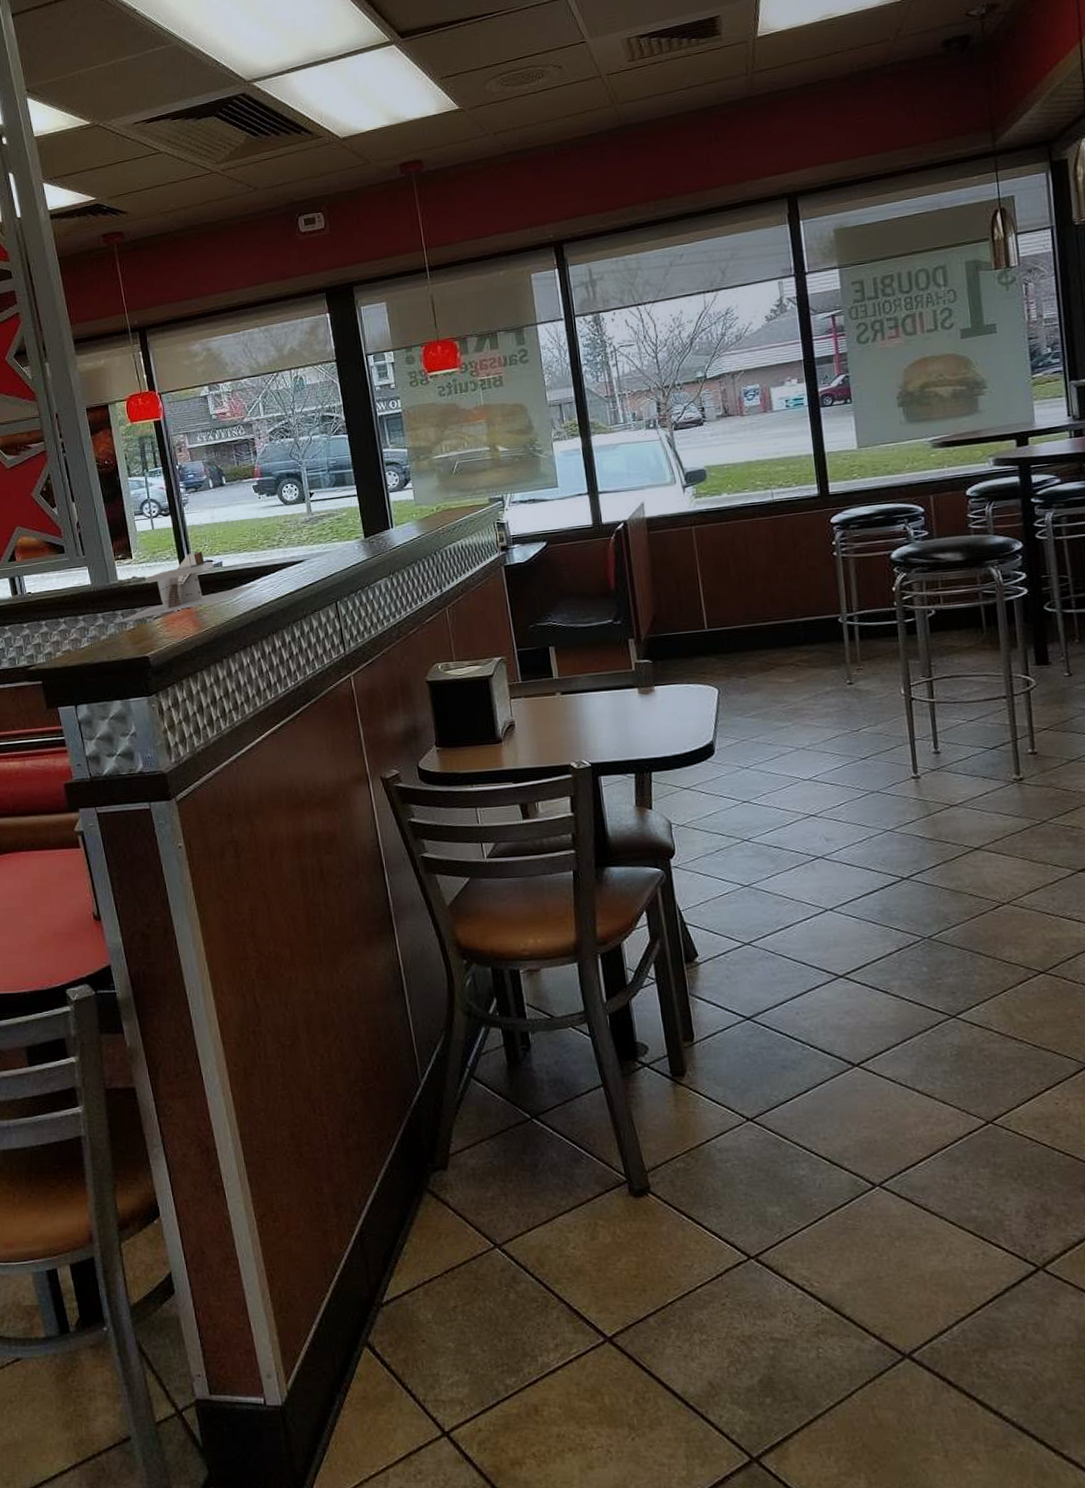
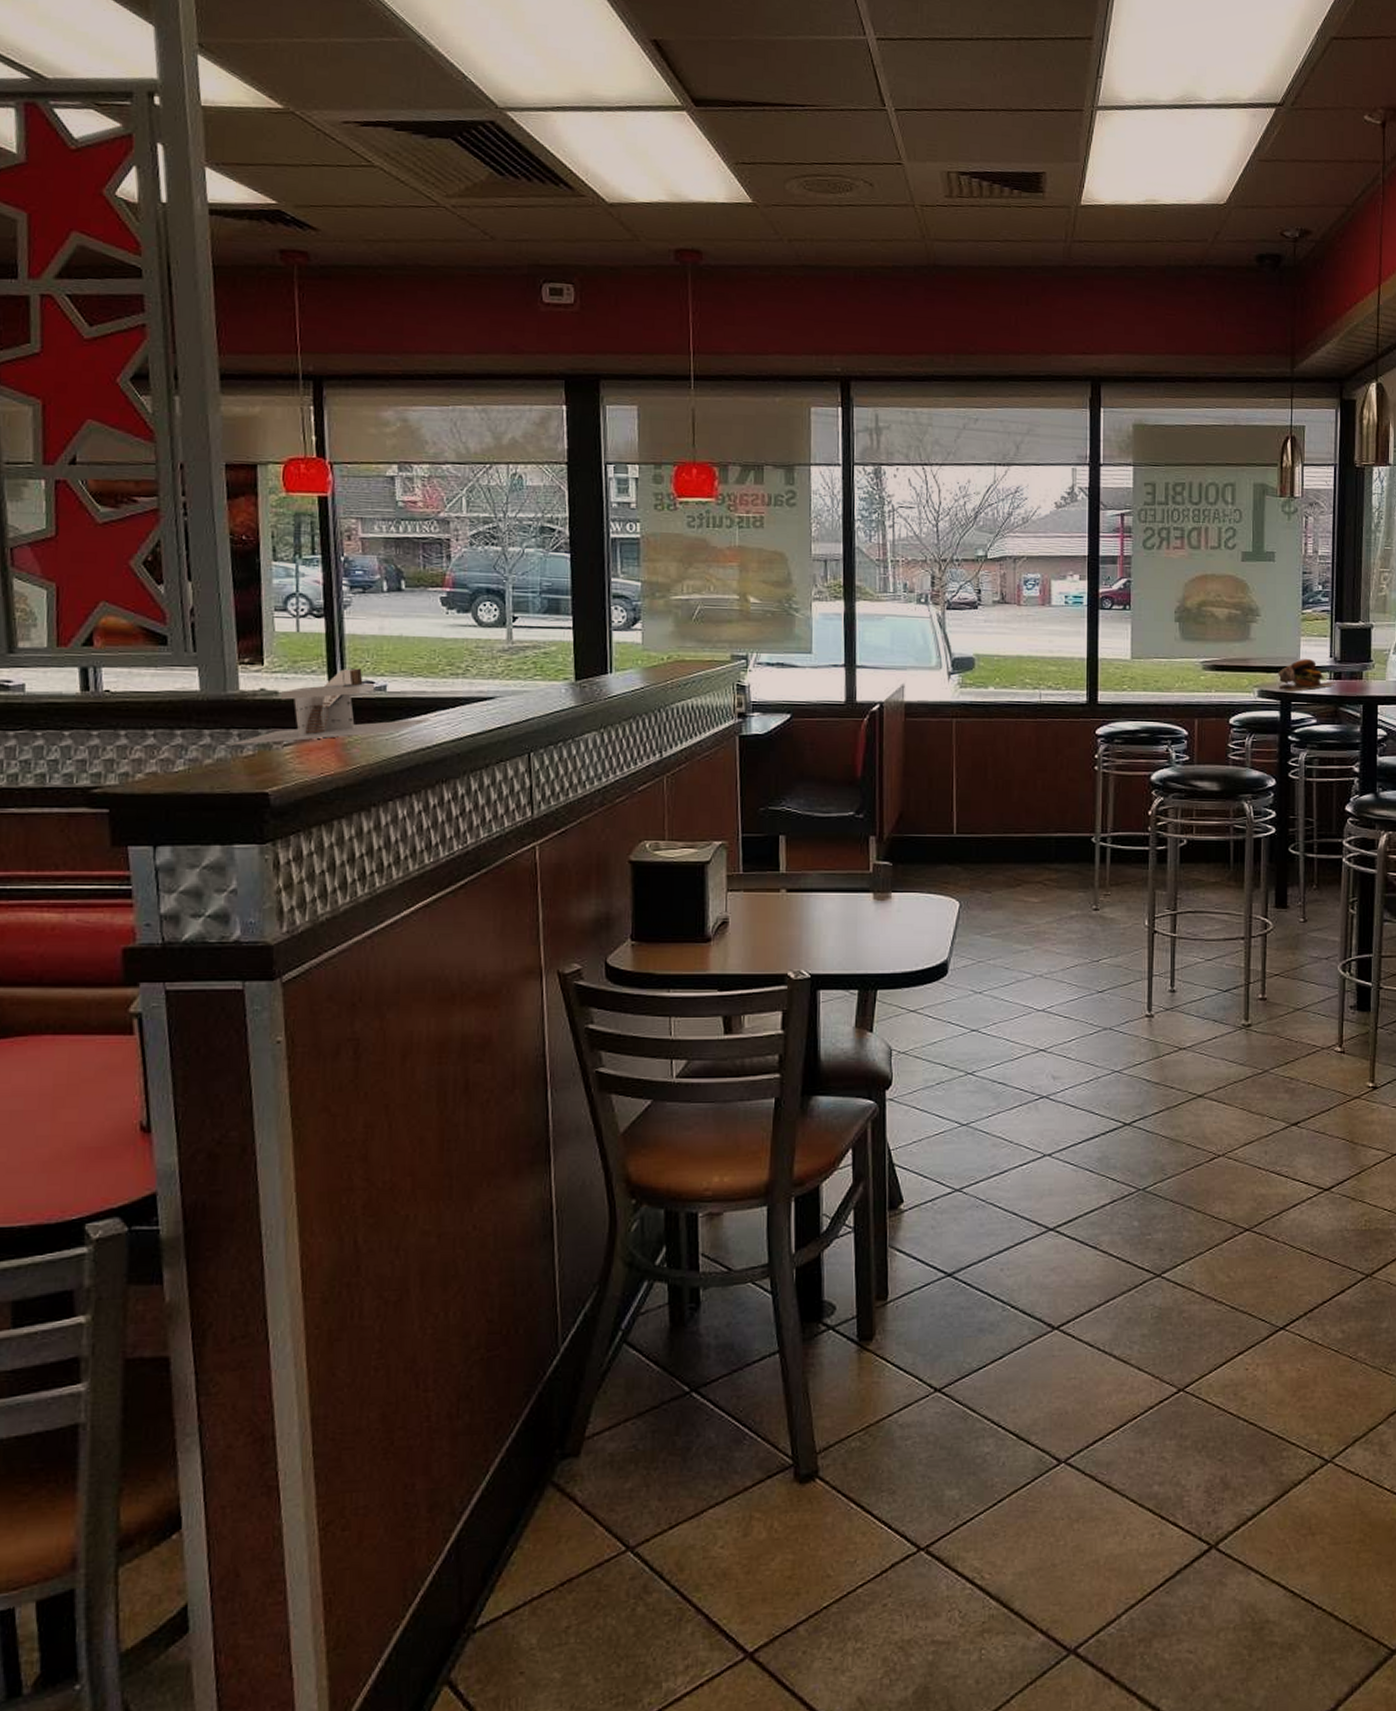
burger: none [1012,421,1077,456] -> present [1278,659,1335,691]

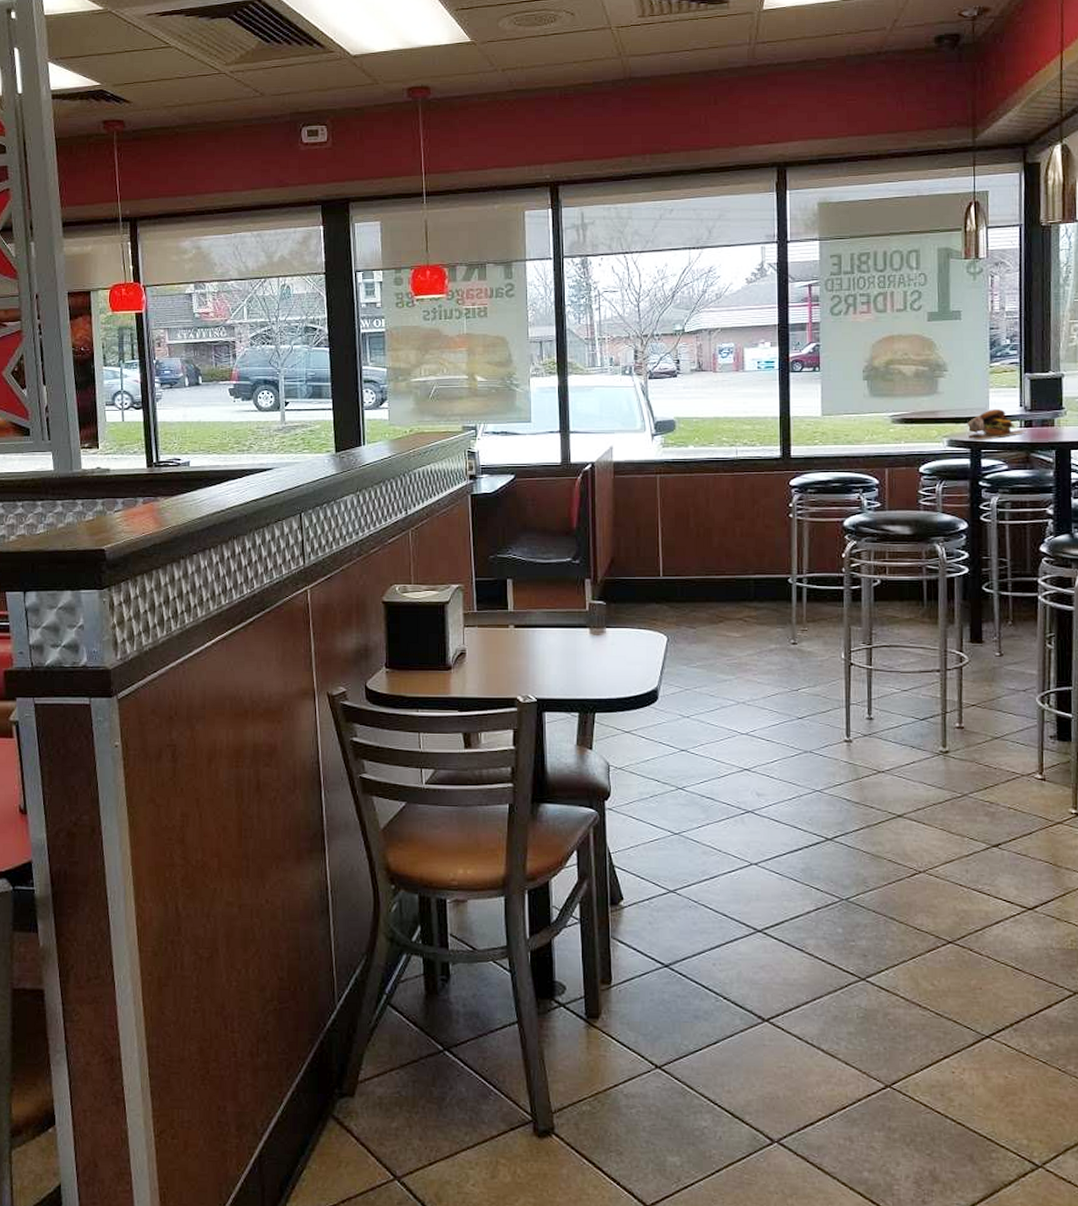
takeout container: present [227,668,432,745] -> none [74,448,225,512]

